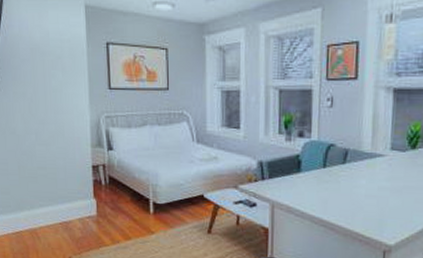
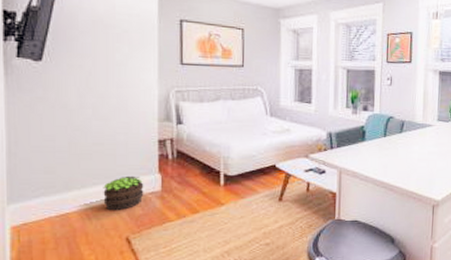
potted plant: none [48,199,82,232] -> present [103,175,144,211]

